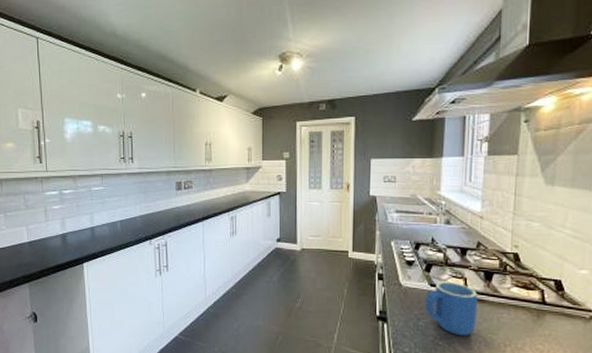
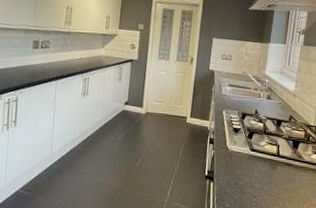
mug: present [424,281,477,336] -> none [245,147,286,194]

